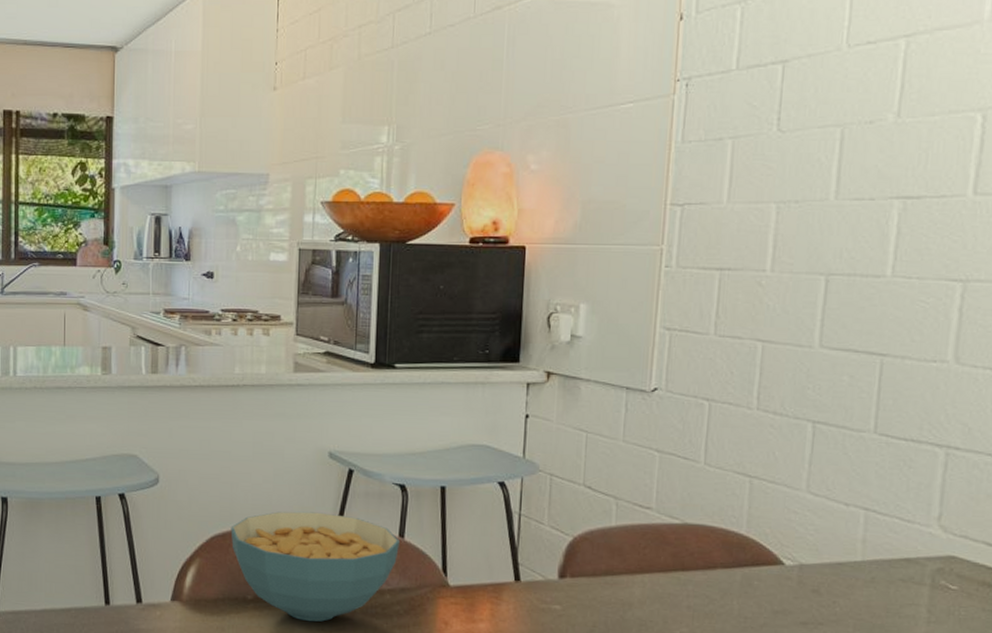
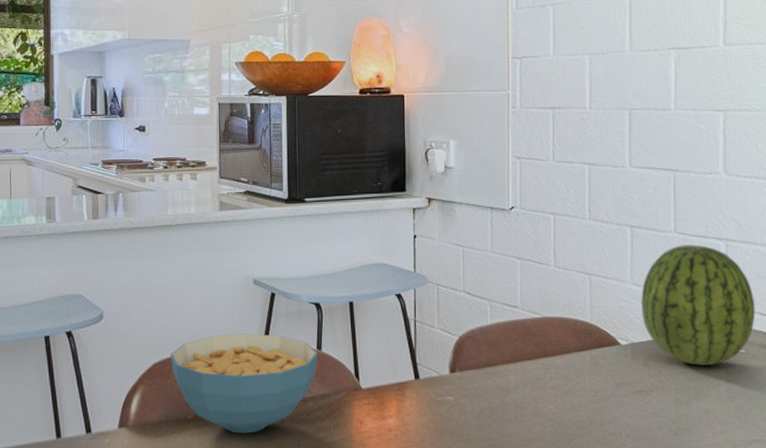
fruit: none [816,448,980,601] -> present [640,244,755,366]

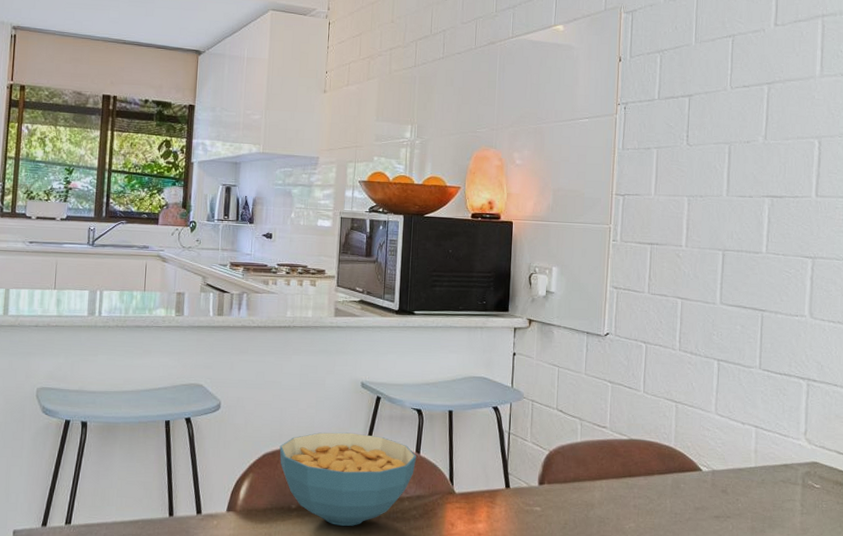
fruit: present [640,244,755,366] -> none [723,380,832,498]

